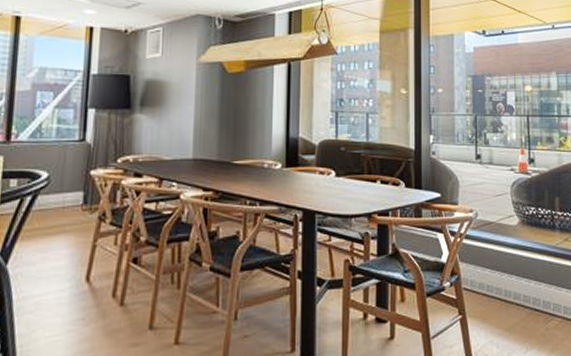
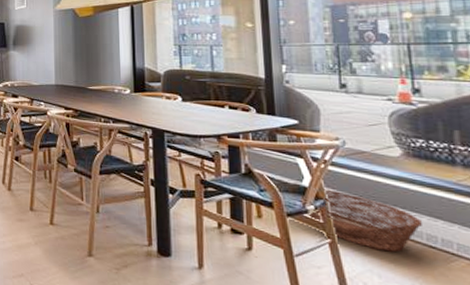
basket: none [444,263,531,320] -> present [308,189,423,253]

